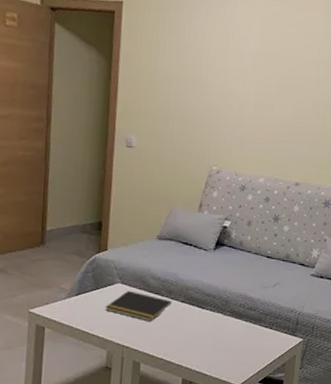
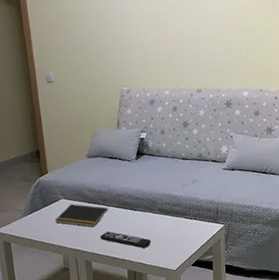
remote control: none [155,329,216,355] -> present [99,231,151,248]

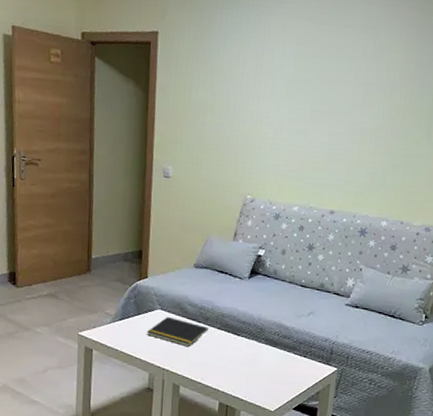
remote control: present [99,231,151,248] -> none [193,355,251,380]

